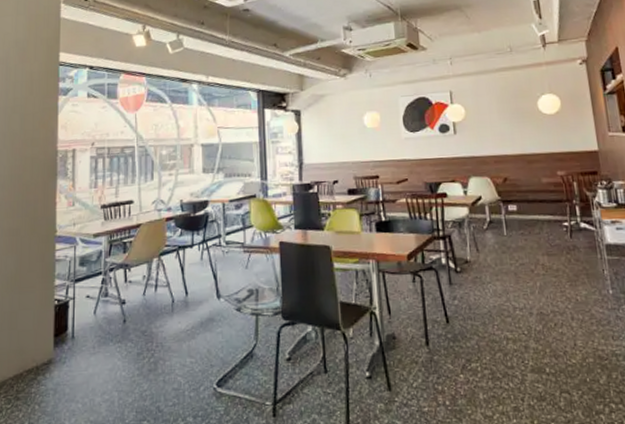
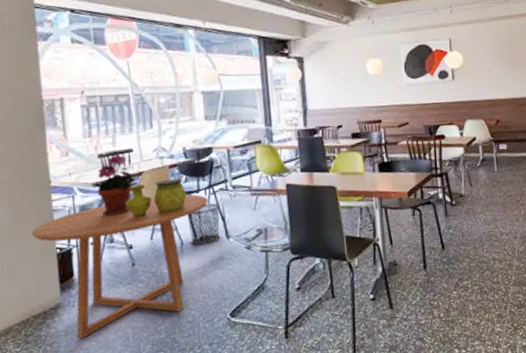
dining table: none [34,249,201,400] -> present [31,194,209,339]
potted plant: none [95,205,134,269] -> present [94,154,136,217]
decorative vase: none [123,232,181,272] -> present [126,178,187,218]
waste bin: none [180,259,212,304] -> present [187,203,221,246]

